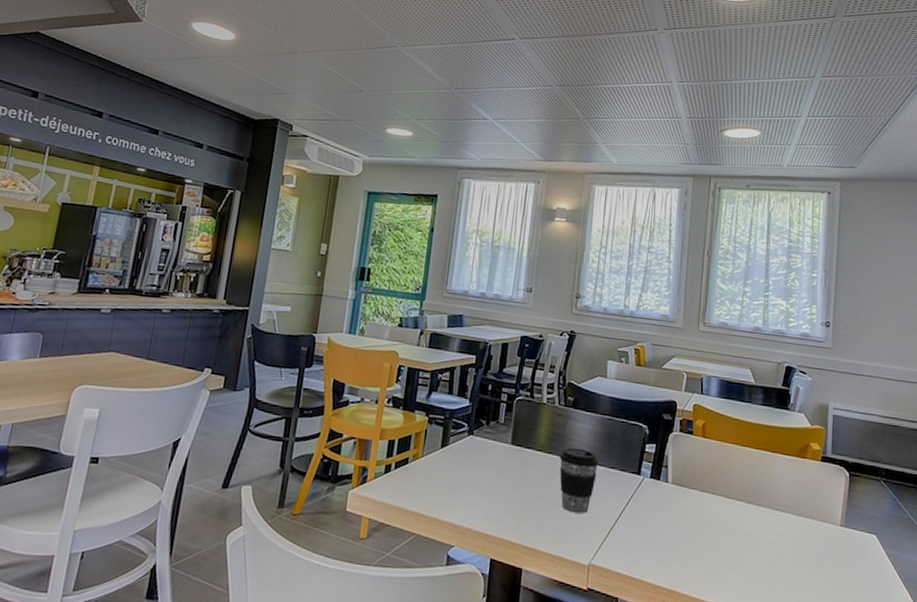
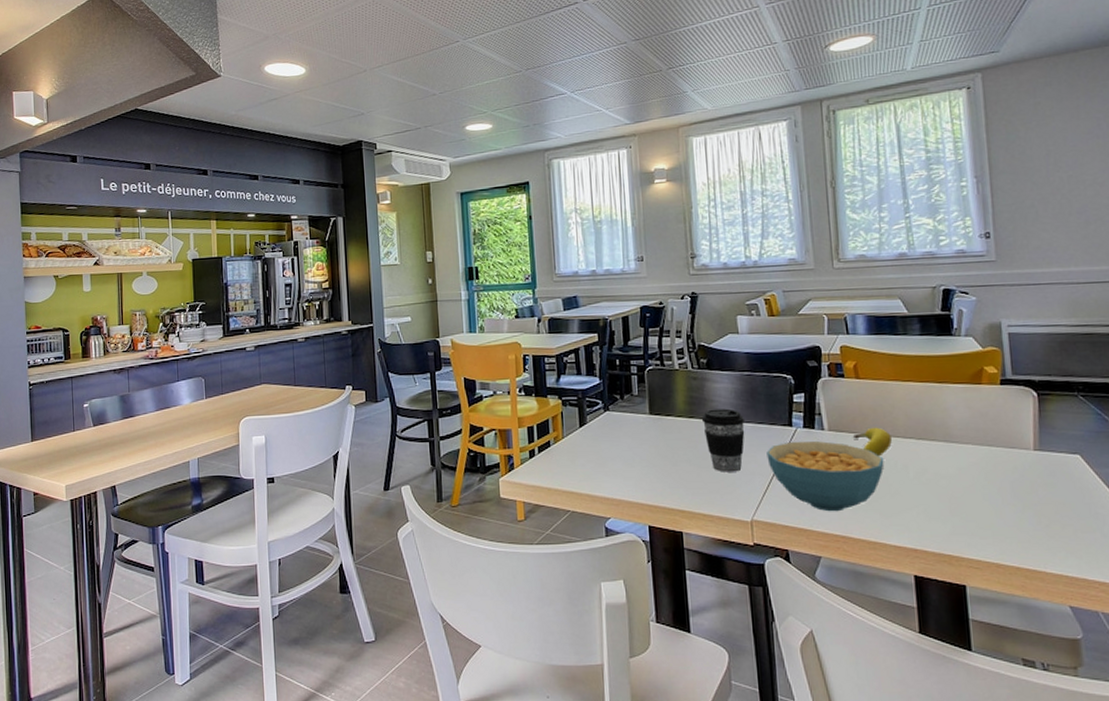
cereal bowl: none [613,489,716,565] -> present [767,440,884,512]
fruit: none [691,486,726,515] -> present [852,427,893,457]

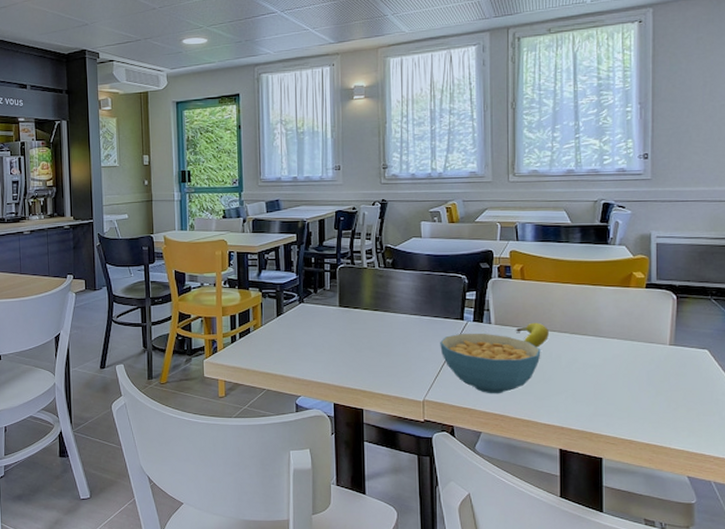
coffee cup: present [701,408,746,472] -> none [384,303,423,359]

